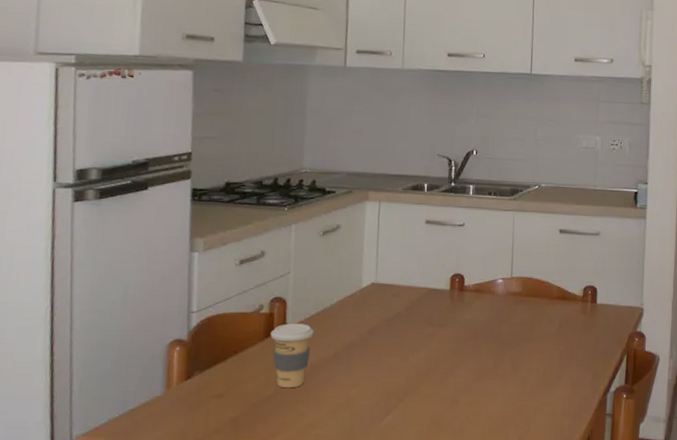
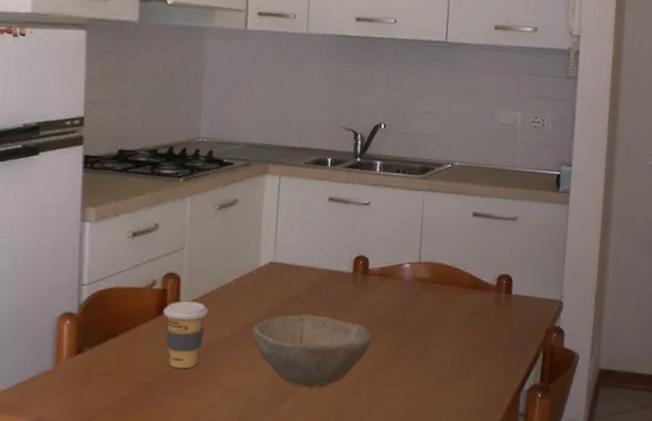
bowl: none [356,330,469,400] -> present [252,313,372,388]

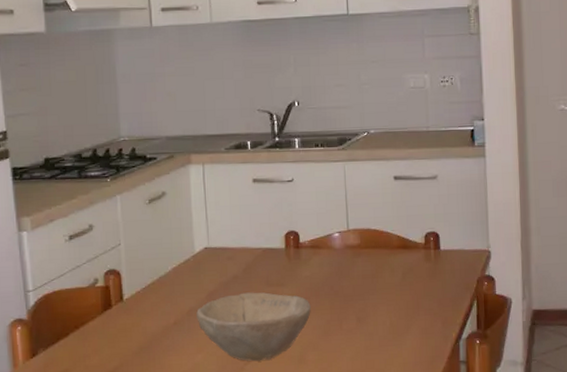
coffee cup: present [163,301,208,369] -> none [108,294,152,359]

